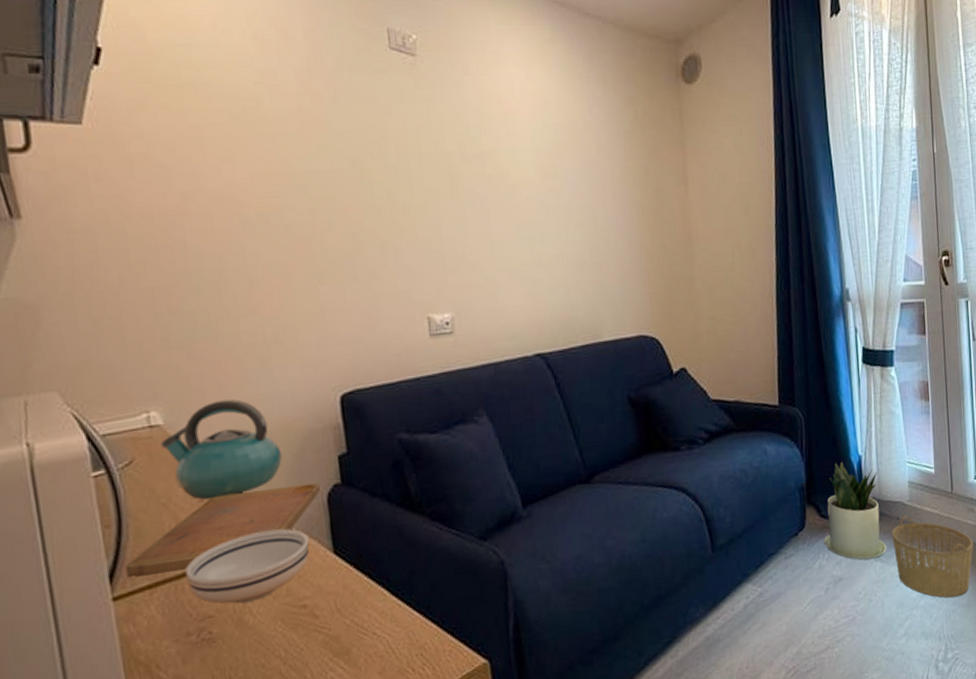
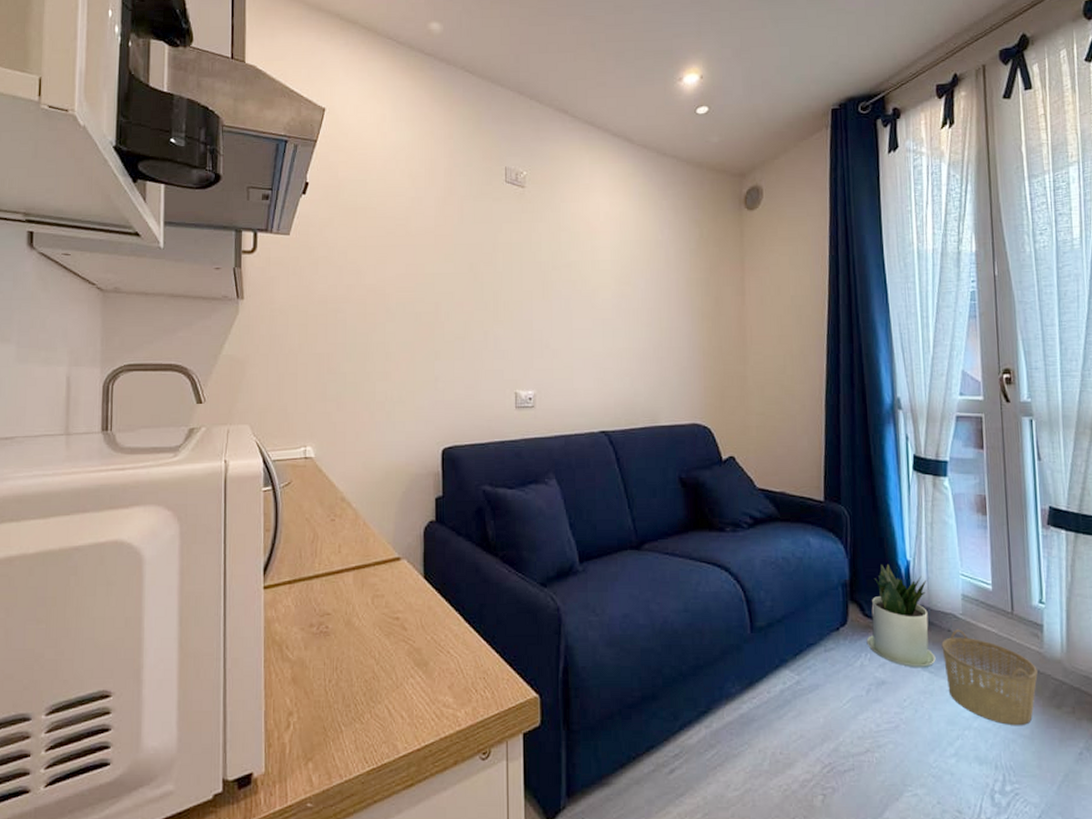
cutting board: present [125,482,321,578] -> none [275,517,420,573]
kettle: present [161,399,282,500] -> none [311,442,394,520]
bowl: present [185,528,310,604] -> none [315,551,406,607]

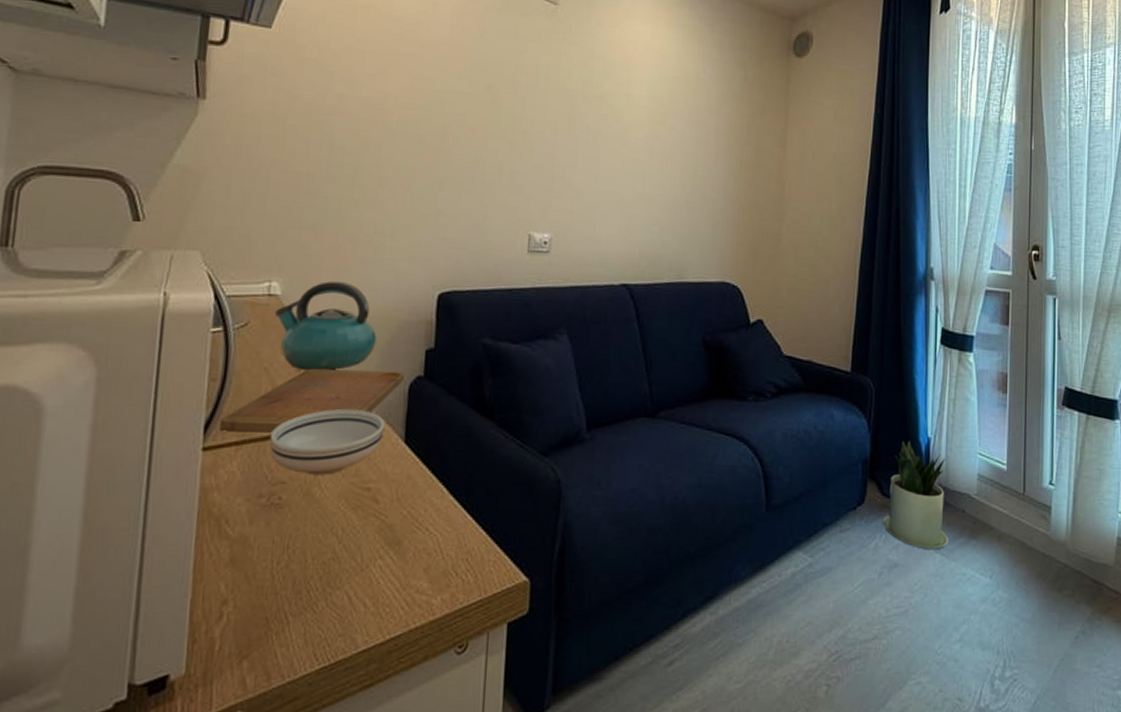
cutting board: none [275,517,420,573] -> present [219,368,405,433]
kettle: none [311,442,394,520] -> present [275,280,377,371]
bowl: none [315,551,406,607] -> present [269,409,385,475]
basket: present [941,629,1038,725] -> none [955,510,1043,609]

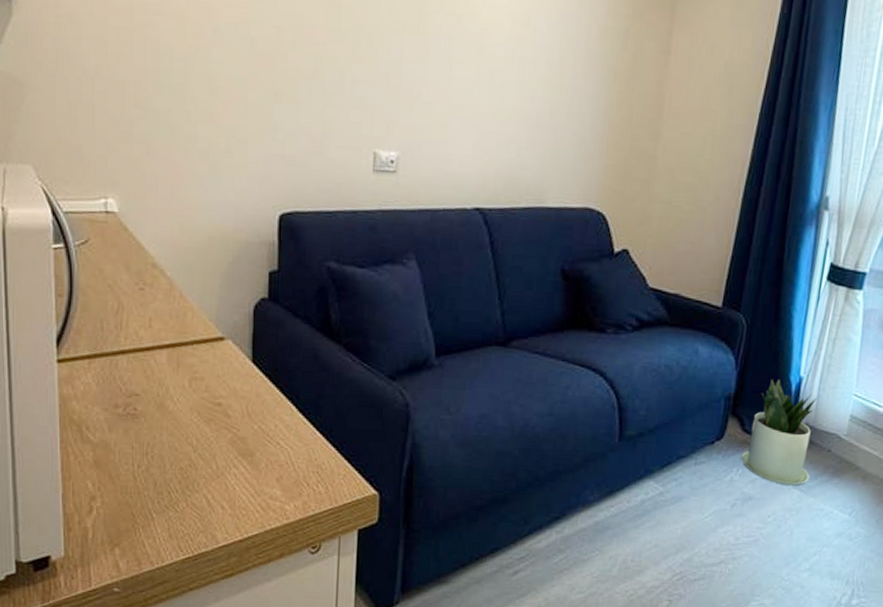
cutting board: present [219,368,405,433] -> none [71,287,249,348]
bowl: present [269,409,385,475] -> none [120,328,232,390]
kettle: present [275,280,377,371] -> none [114,198,218,290]

